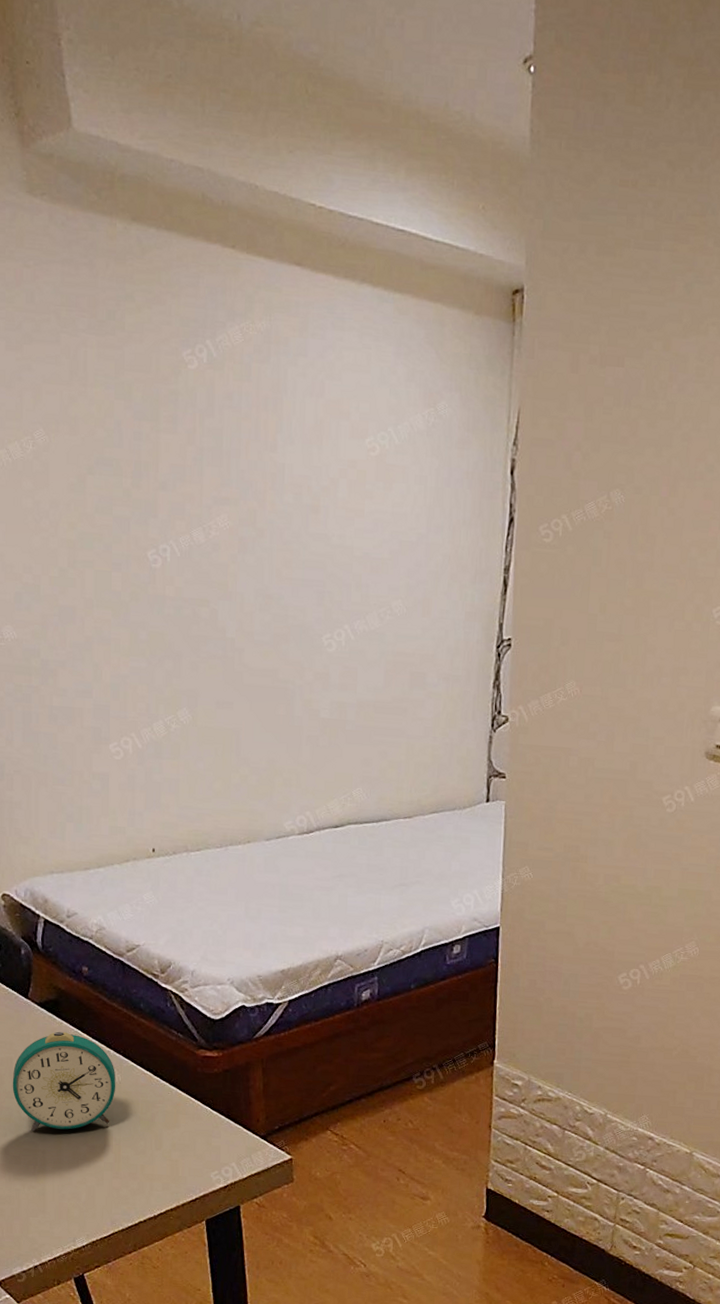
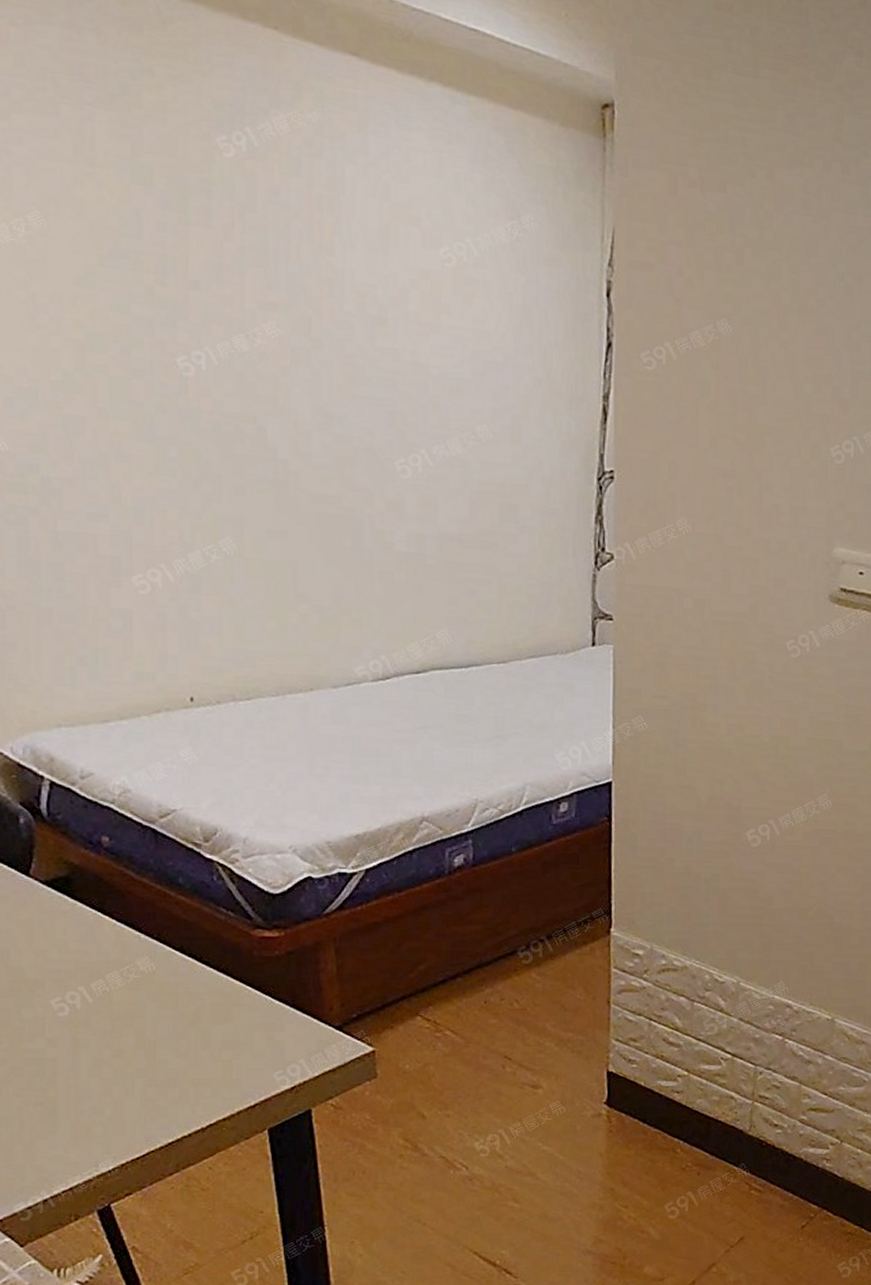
alarm clock: present [12,1031,116,1131] -> none [9,914,149,1035]

